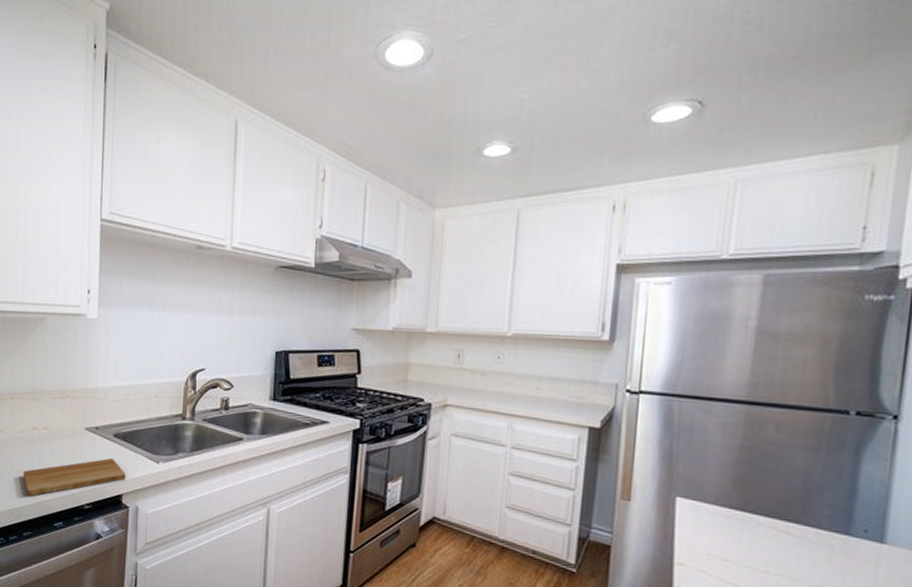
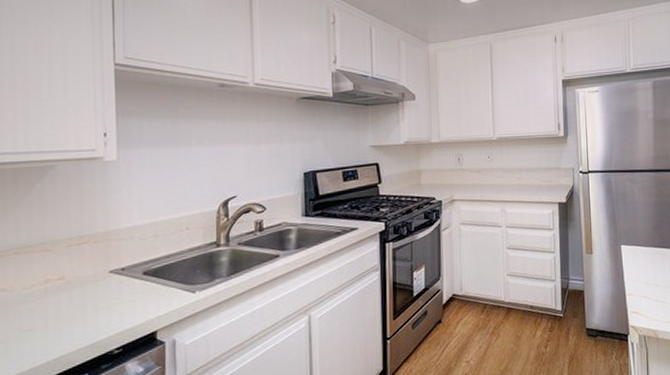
cutting board: present [23,458,126,496] -> none [36,297,159,354]

